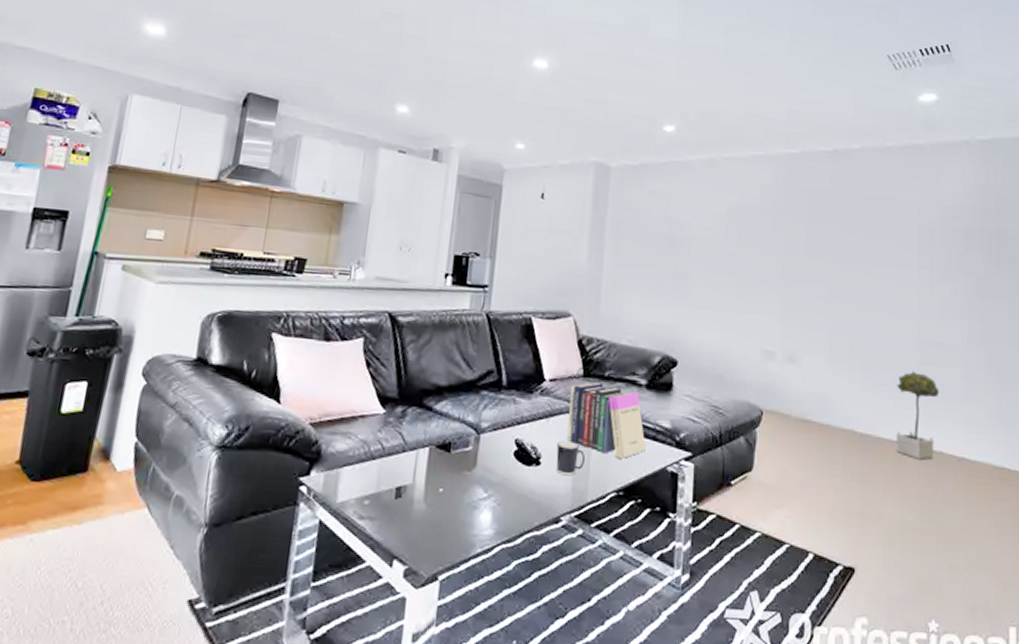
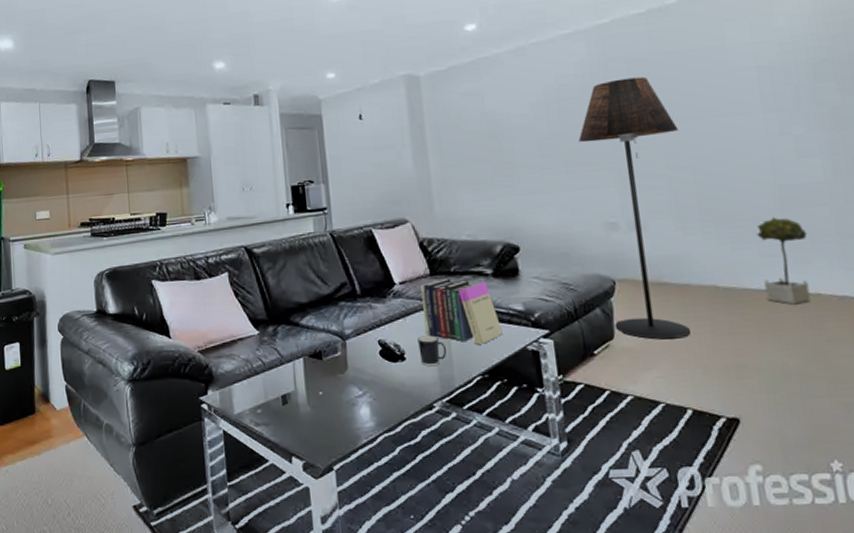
floor lamp: none [752,210,844,479] -> present [579,76,690,340]

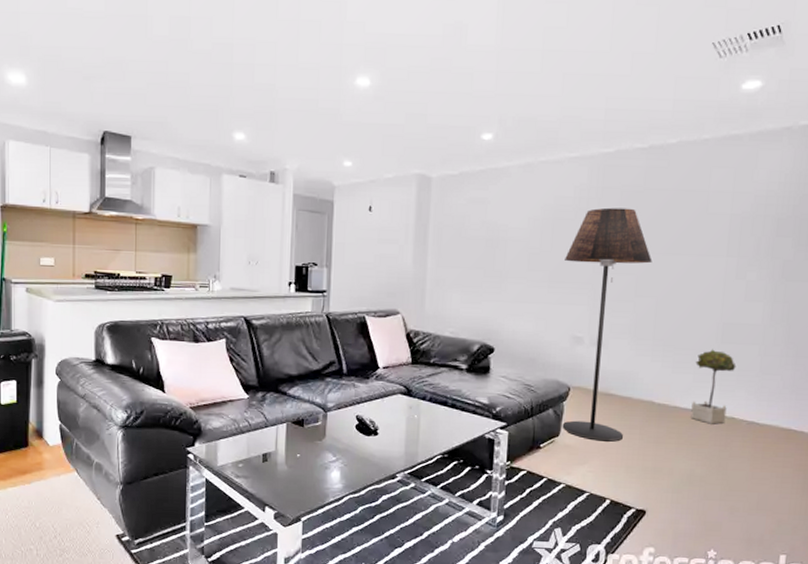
mug: present [418,335,446,367] -> none [391,416,415,443]
books: present [421,278,503,345] -> none [399,368,467,429]

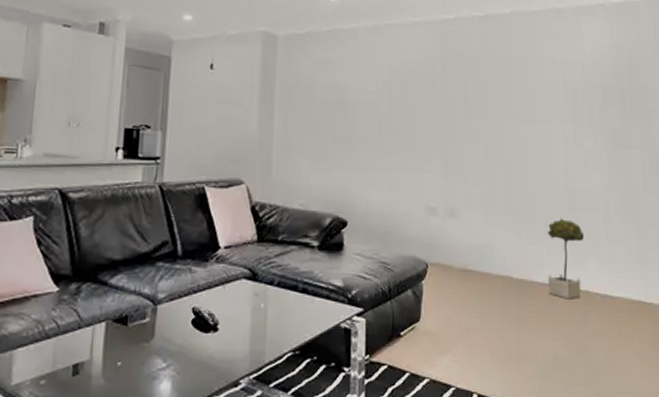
floor lamp: present [562,207,652,442] -> none [414,72,498,325]

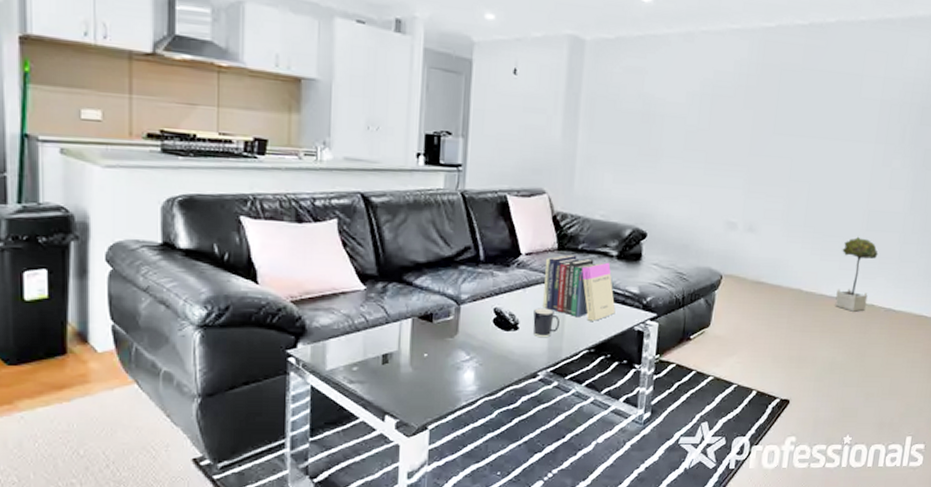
mug: none [233,306,261,340] -> present [533,308,560,338]
books: none [244,246,320,319] -> present [543,254,616,321]

